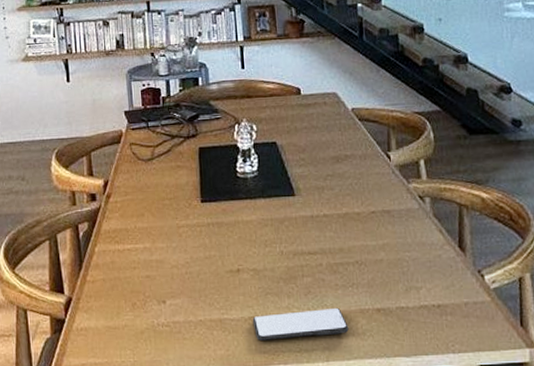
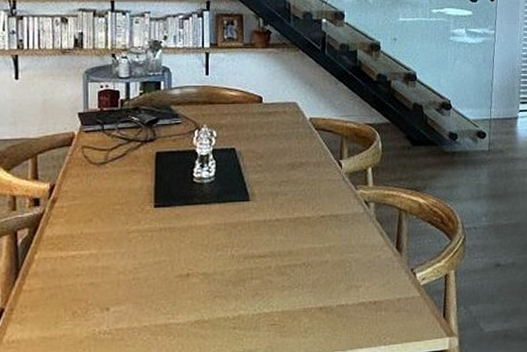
smartphone: present [252,309,349,341] -> none [199,309,292,343]

